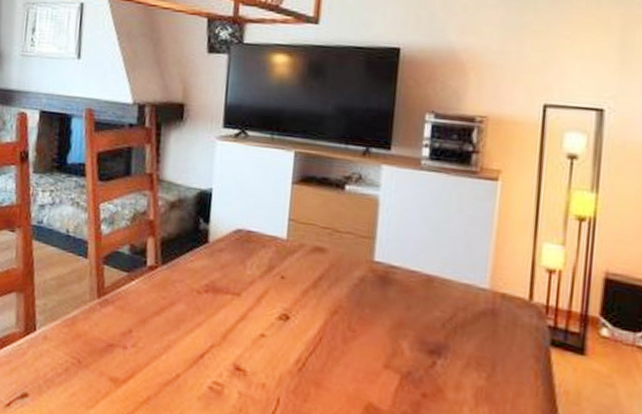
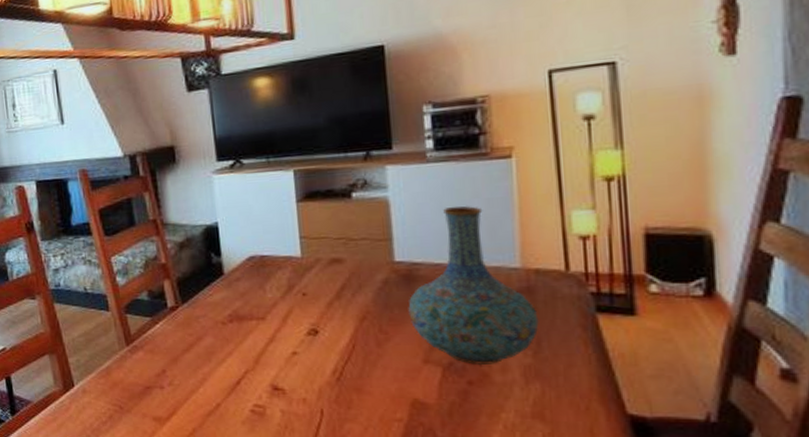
vase: none [378,217,498,381] -> present [408,205,539,365]

